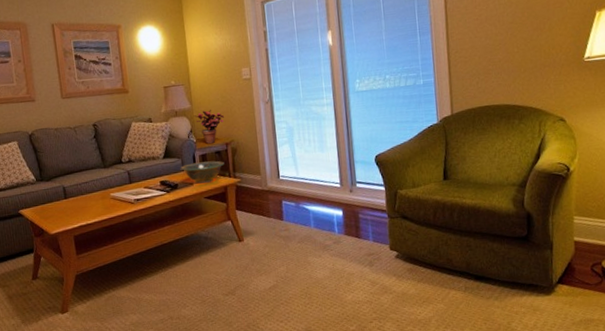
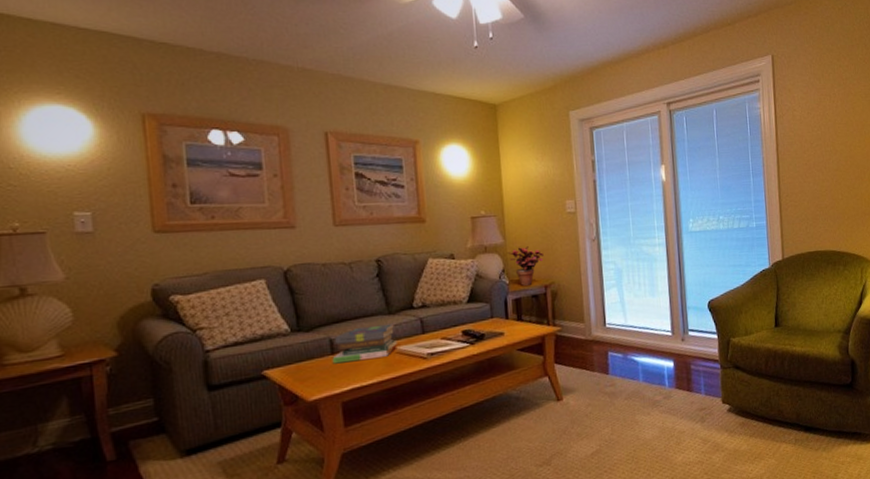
books: none [65,175,111,206] -> present [332,323,397,364]
decorative bowl: present [180,160,225,184] -> none [488,306,543,334]

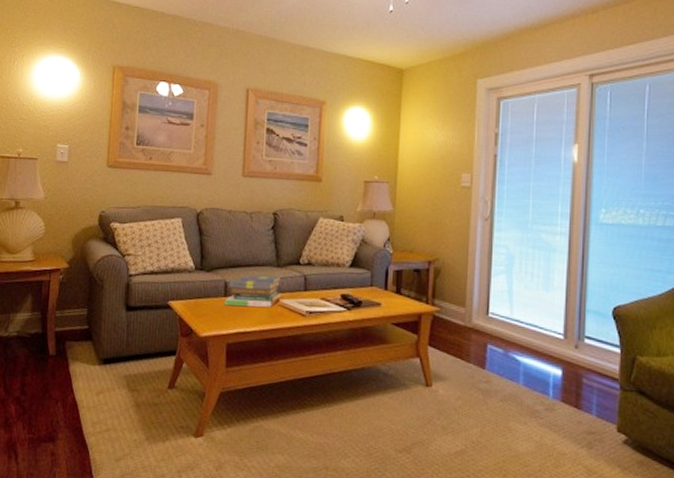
potted plant: present [507,246,544,287] -> none [395,217,431,259]

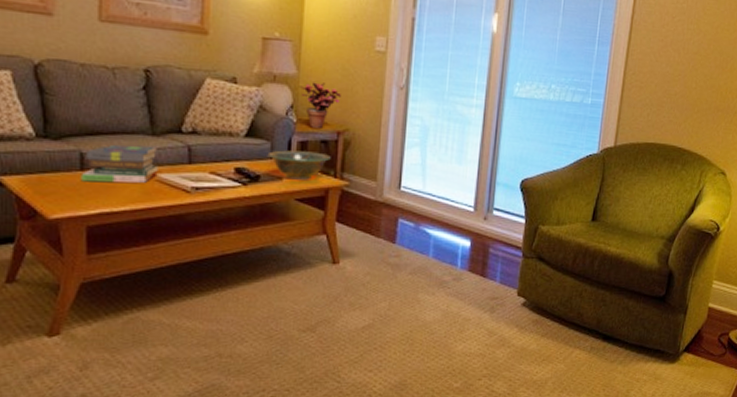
decorative bowl: none [368,278,423,307] -> present [267,150,331,182]
potted plant: none [395,217,431,259] -> present [299,82,341,130]

